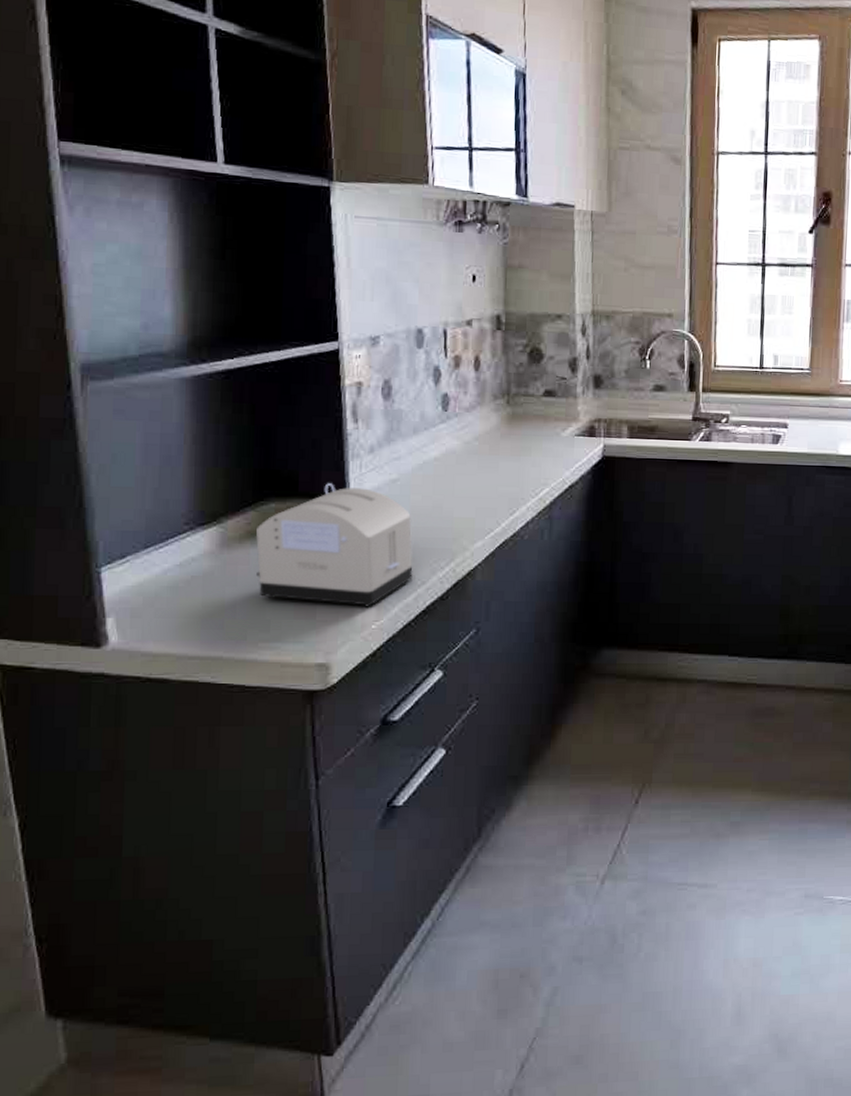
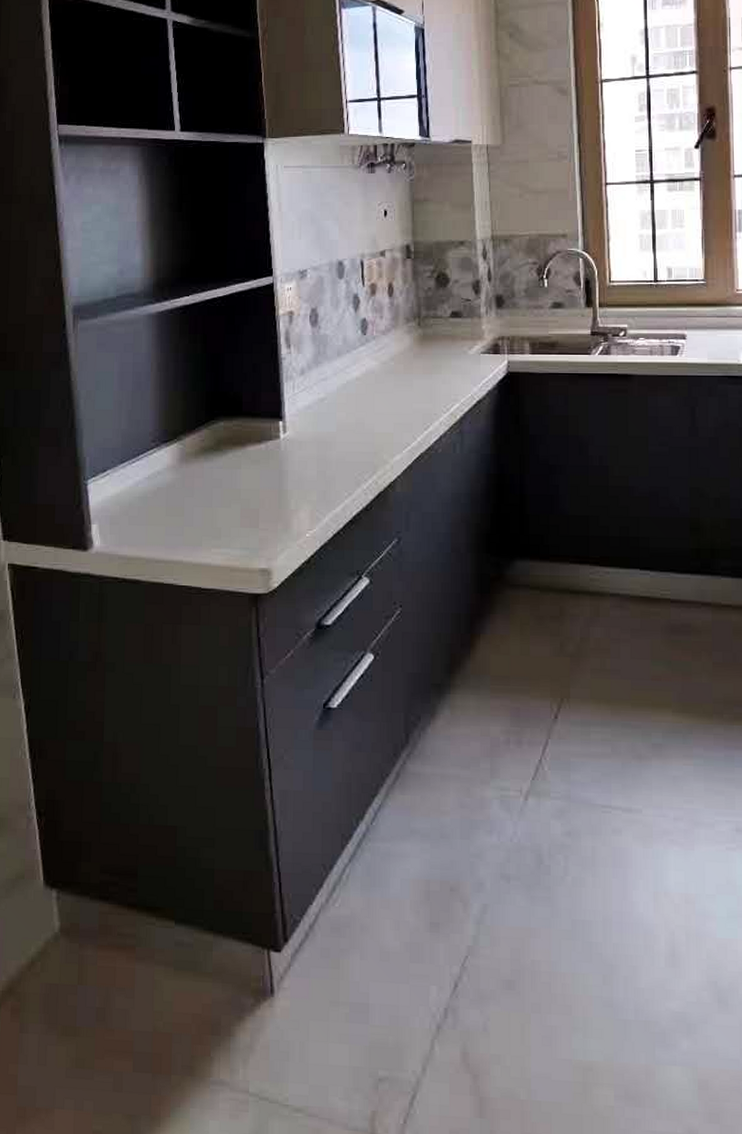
toaster: present [256,483,413,607] -> none [209,403,340,517]

